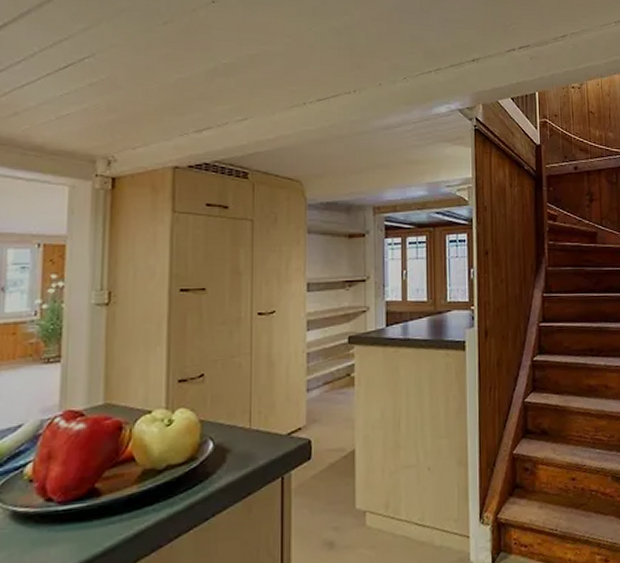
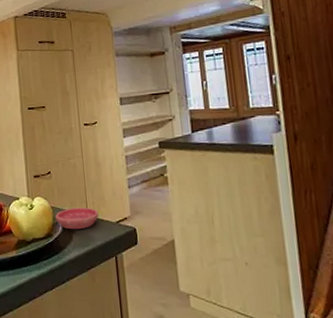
saucer: none [204,418,266,449] -> present [55,207,99,230]

